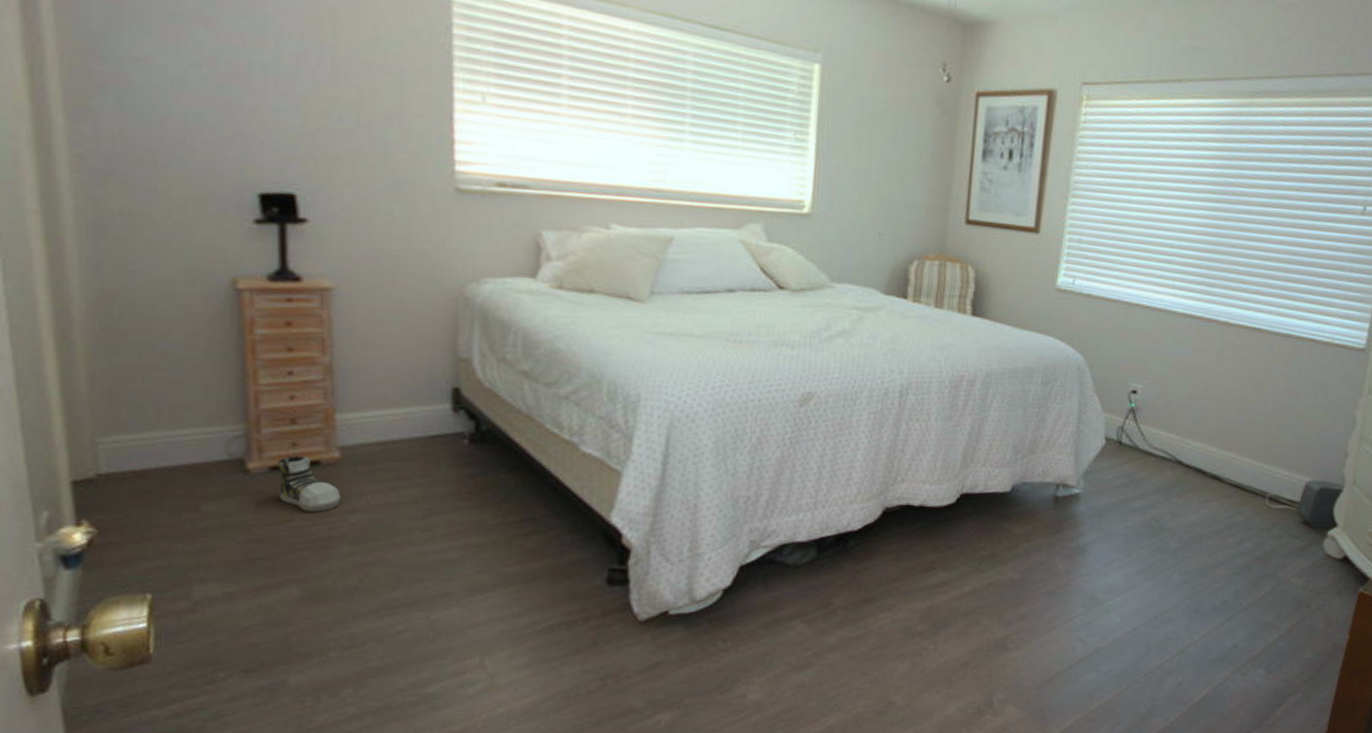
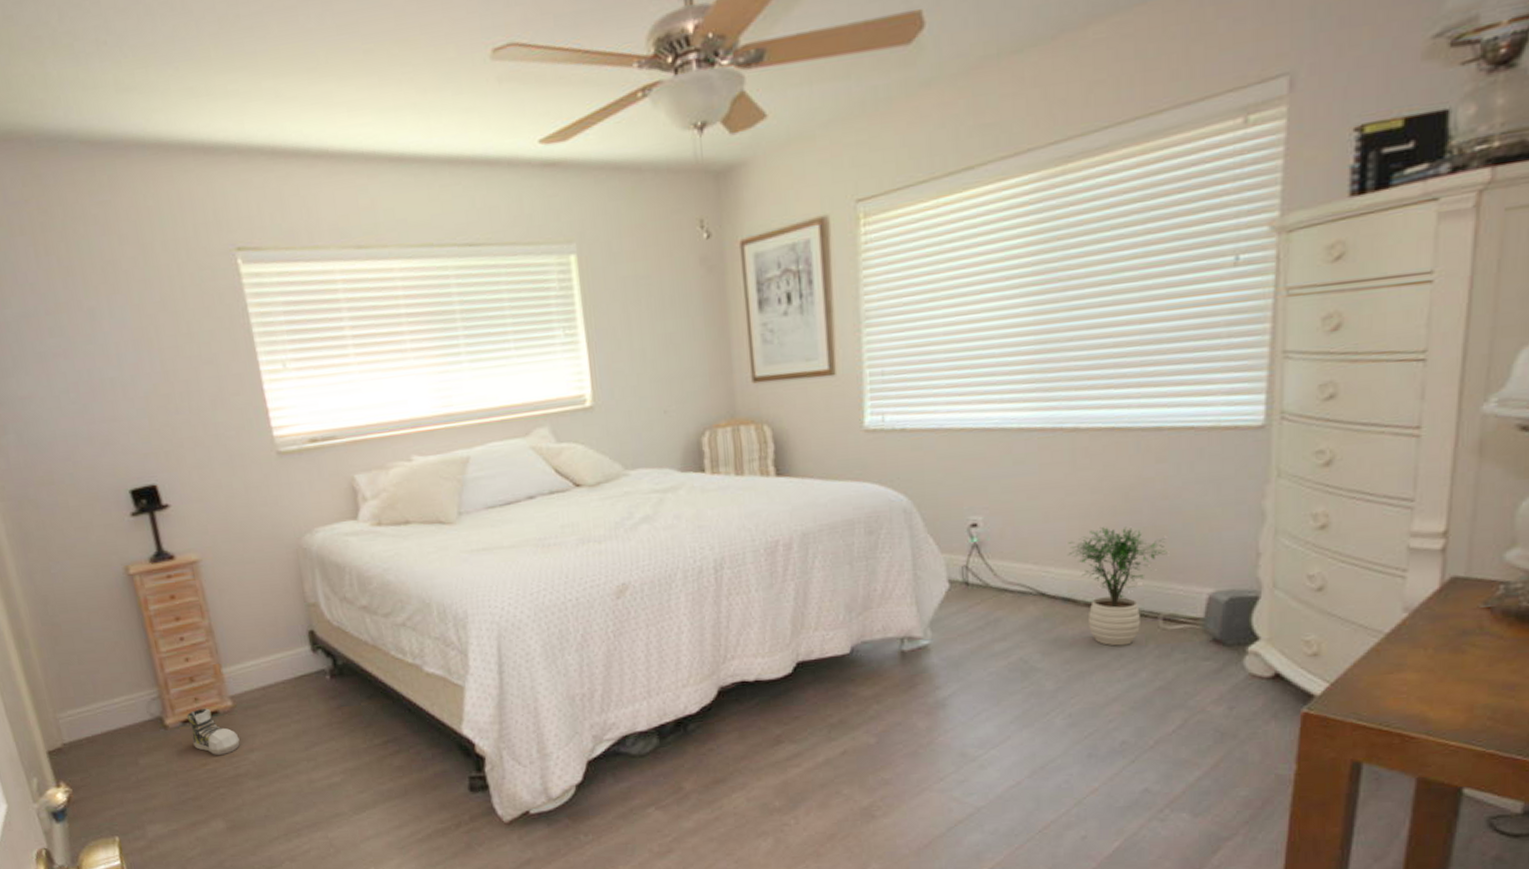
potted plant: none [1204,412,1281,517] -> present [1067,527,1168,646]

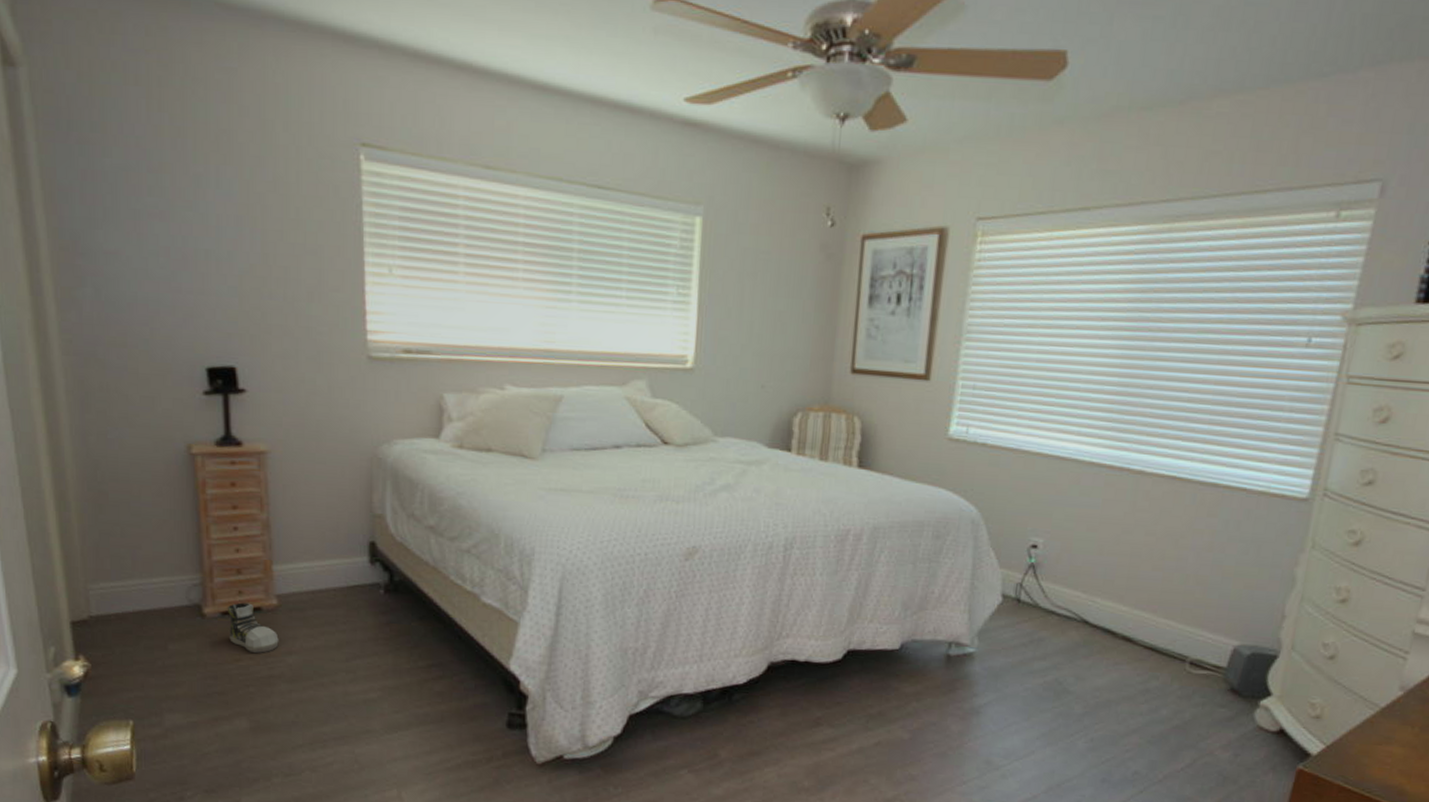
potted plant: present [1067,527,1168,646] -> none [1113,568,1205,682]

